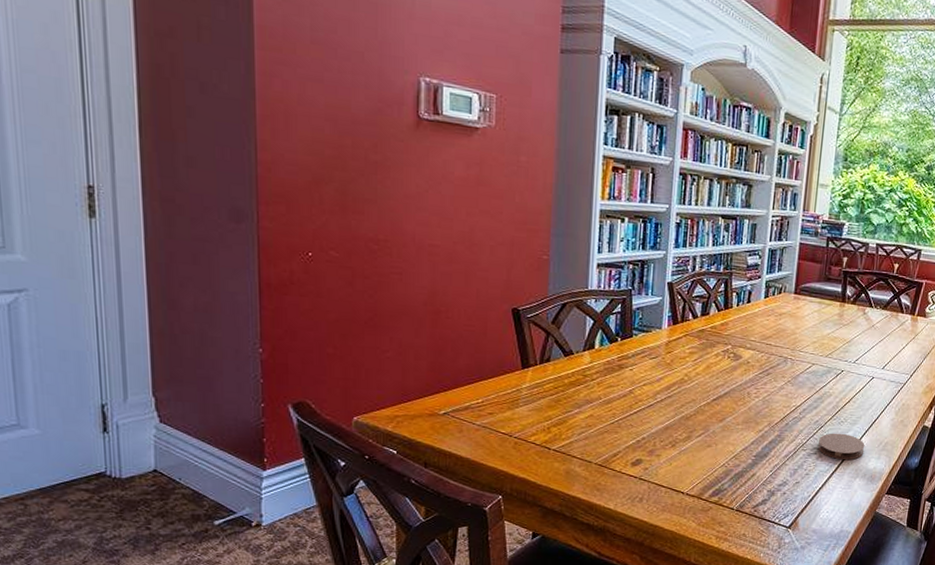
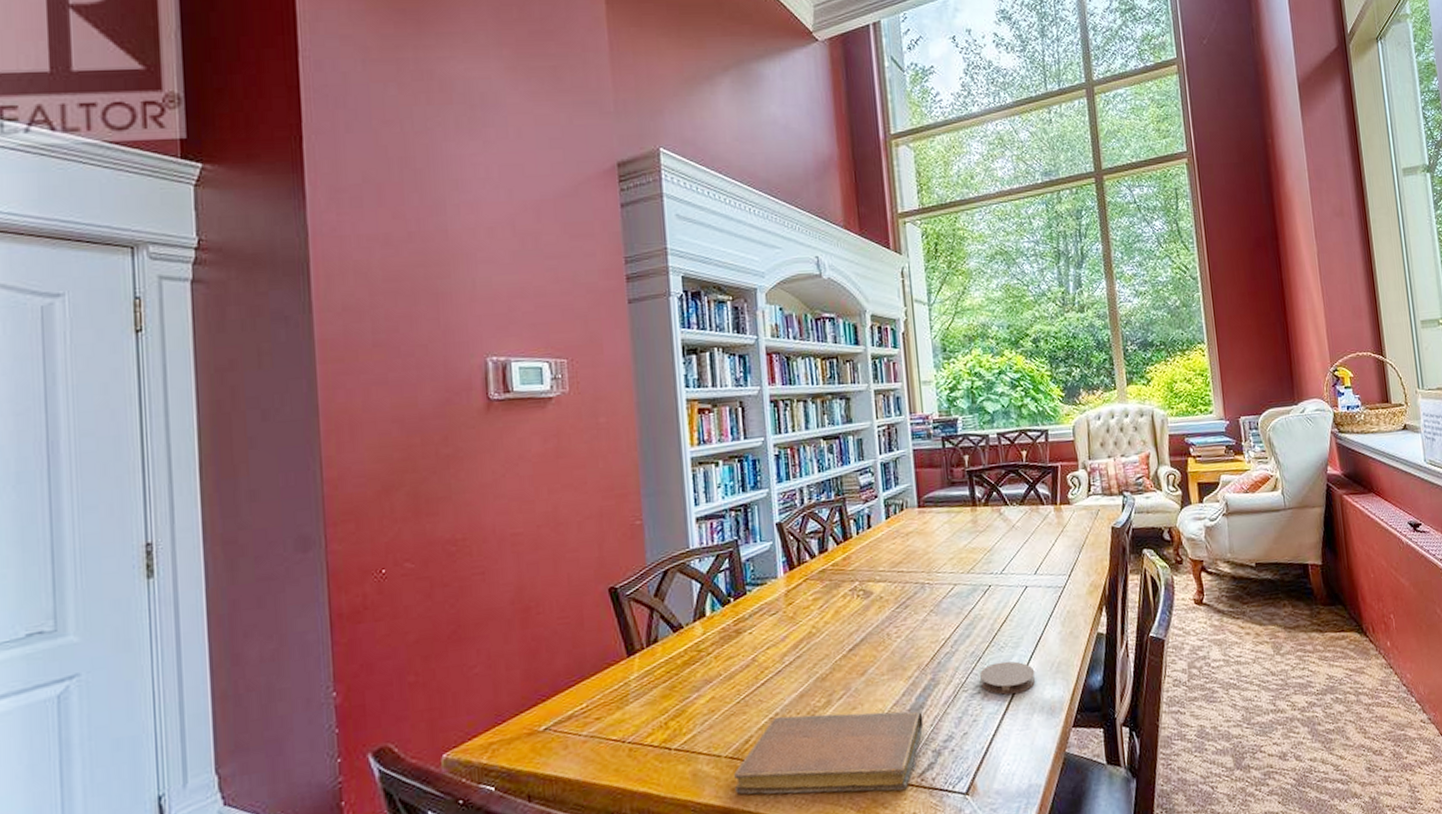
notebook: none [600,441,766,515] -> present [734,710,924,795]

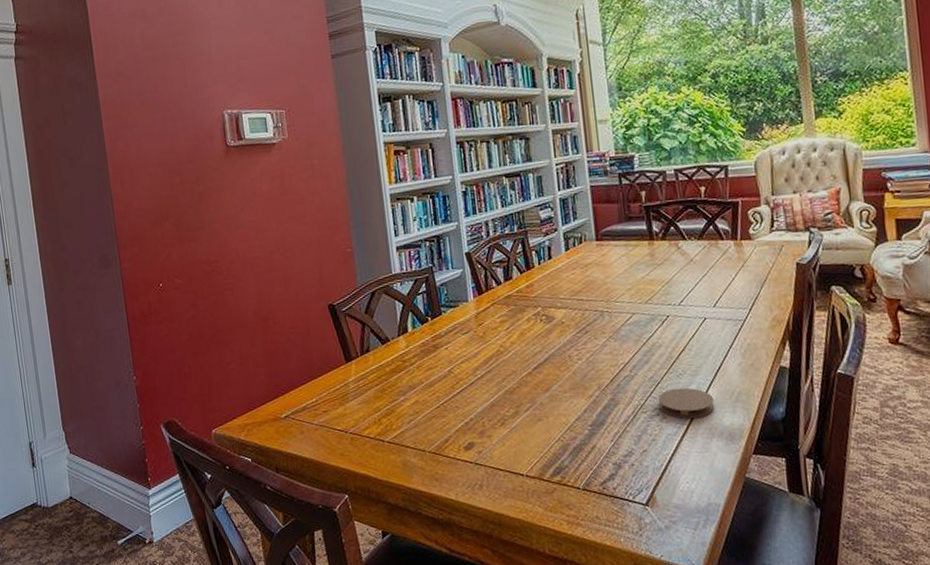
notebook: present [734,710,924,795] -> none [437,422,605,495]

